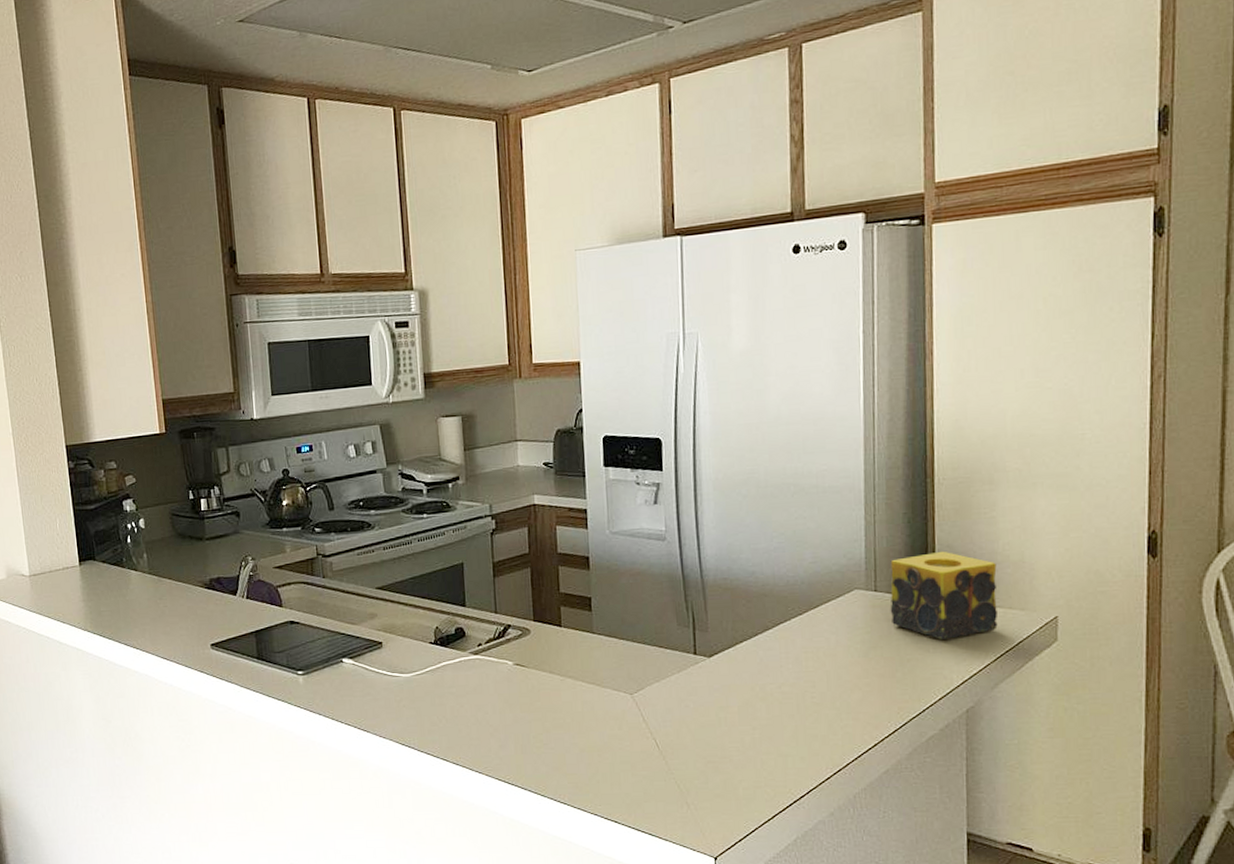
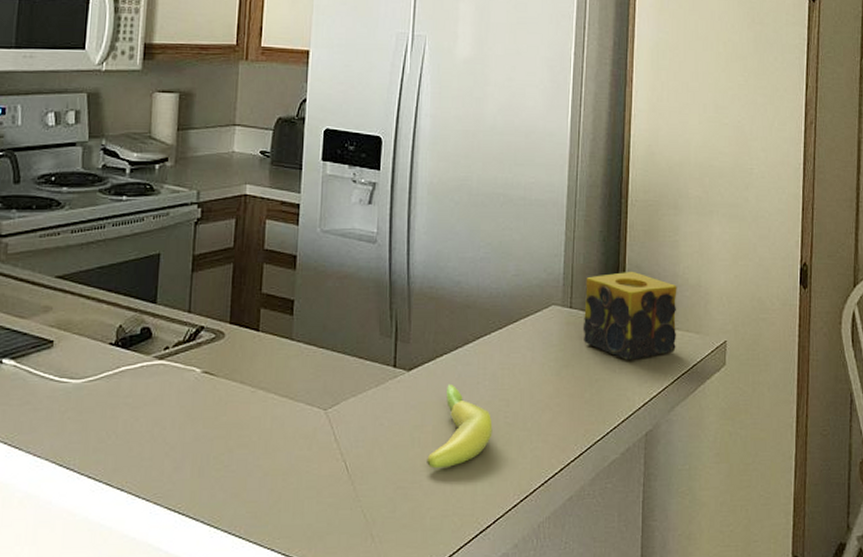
banana: none [735,668,800,745] -> present [427,383,493,469]

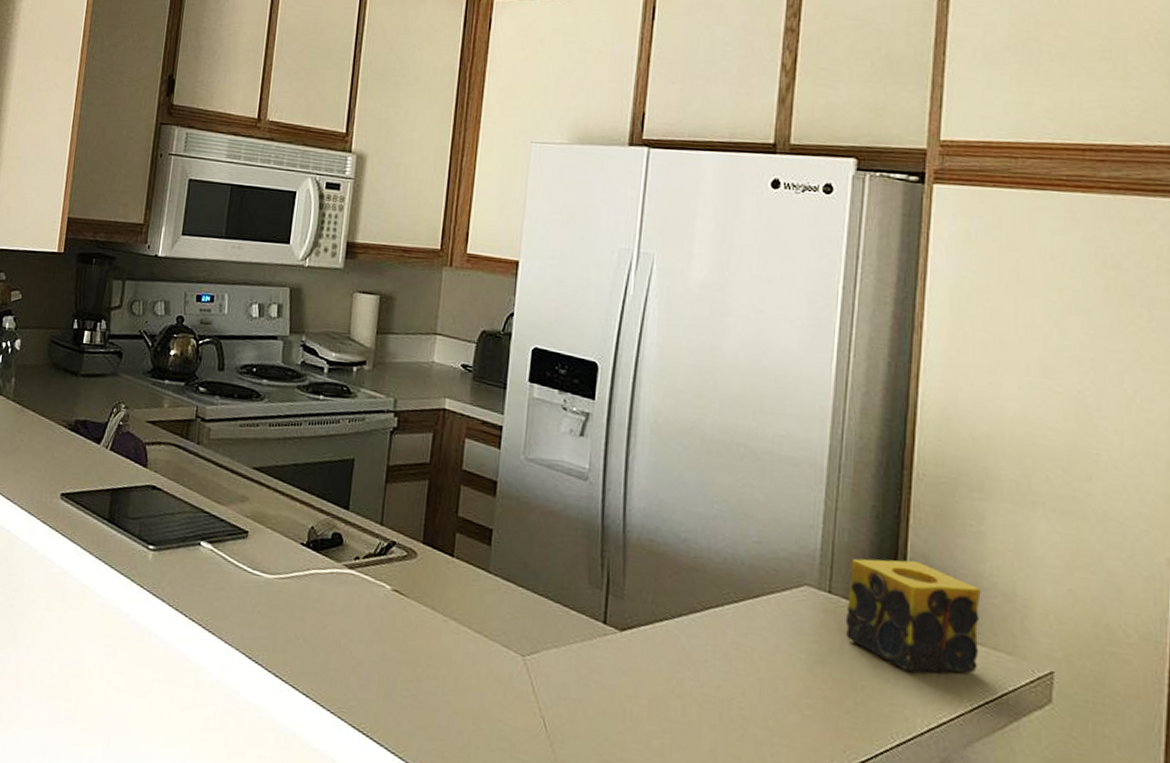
banana: present [427,383,493,469] -> none [640,654,723,752]

